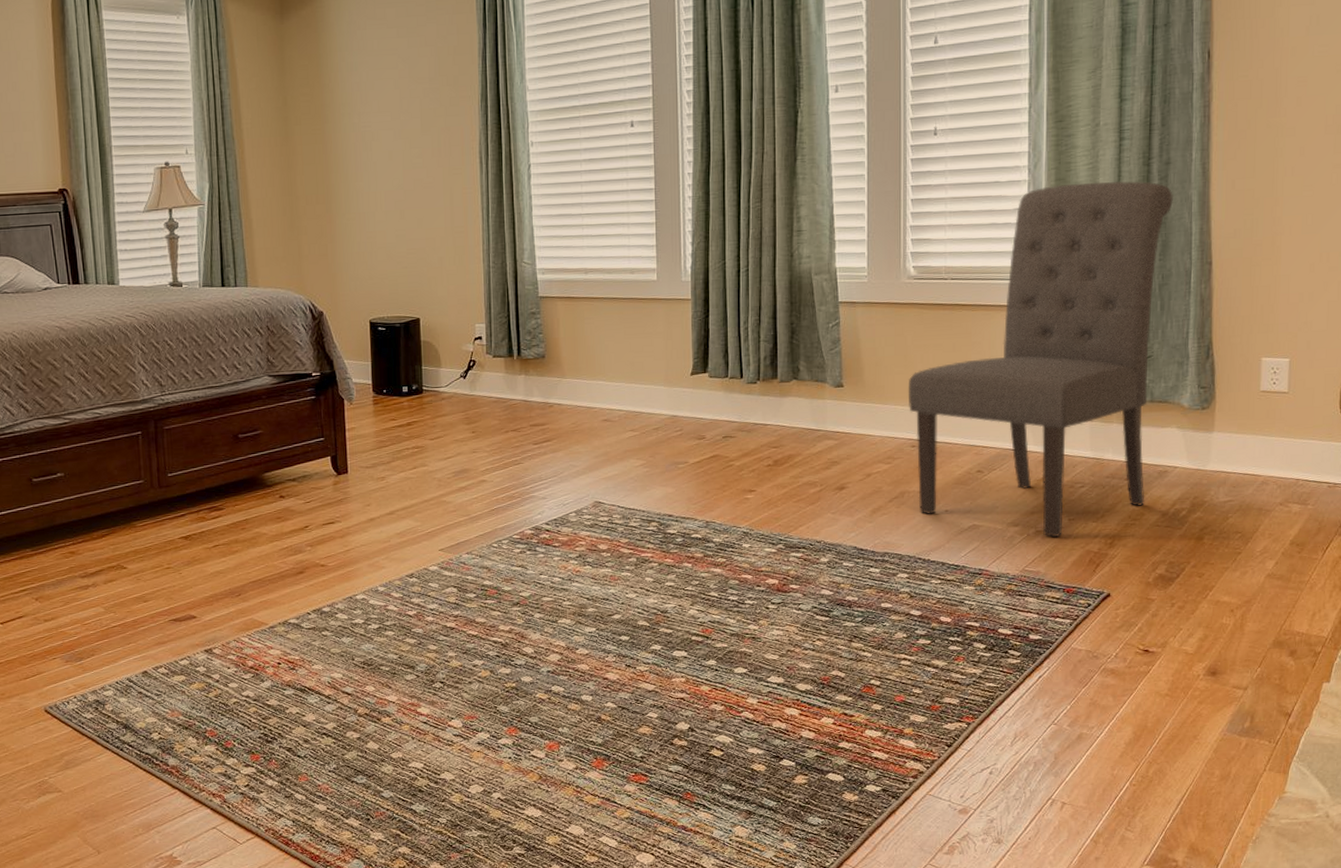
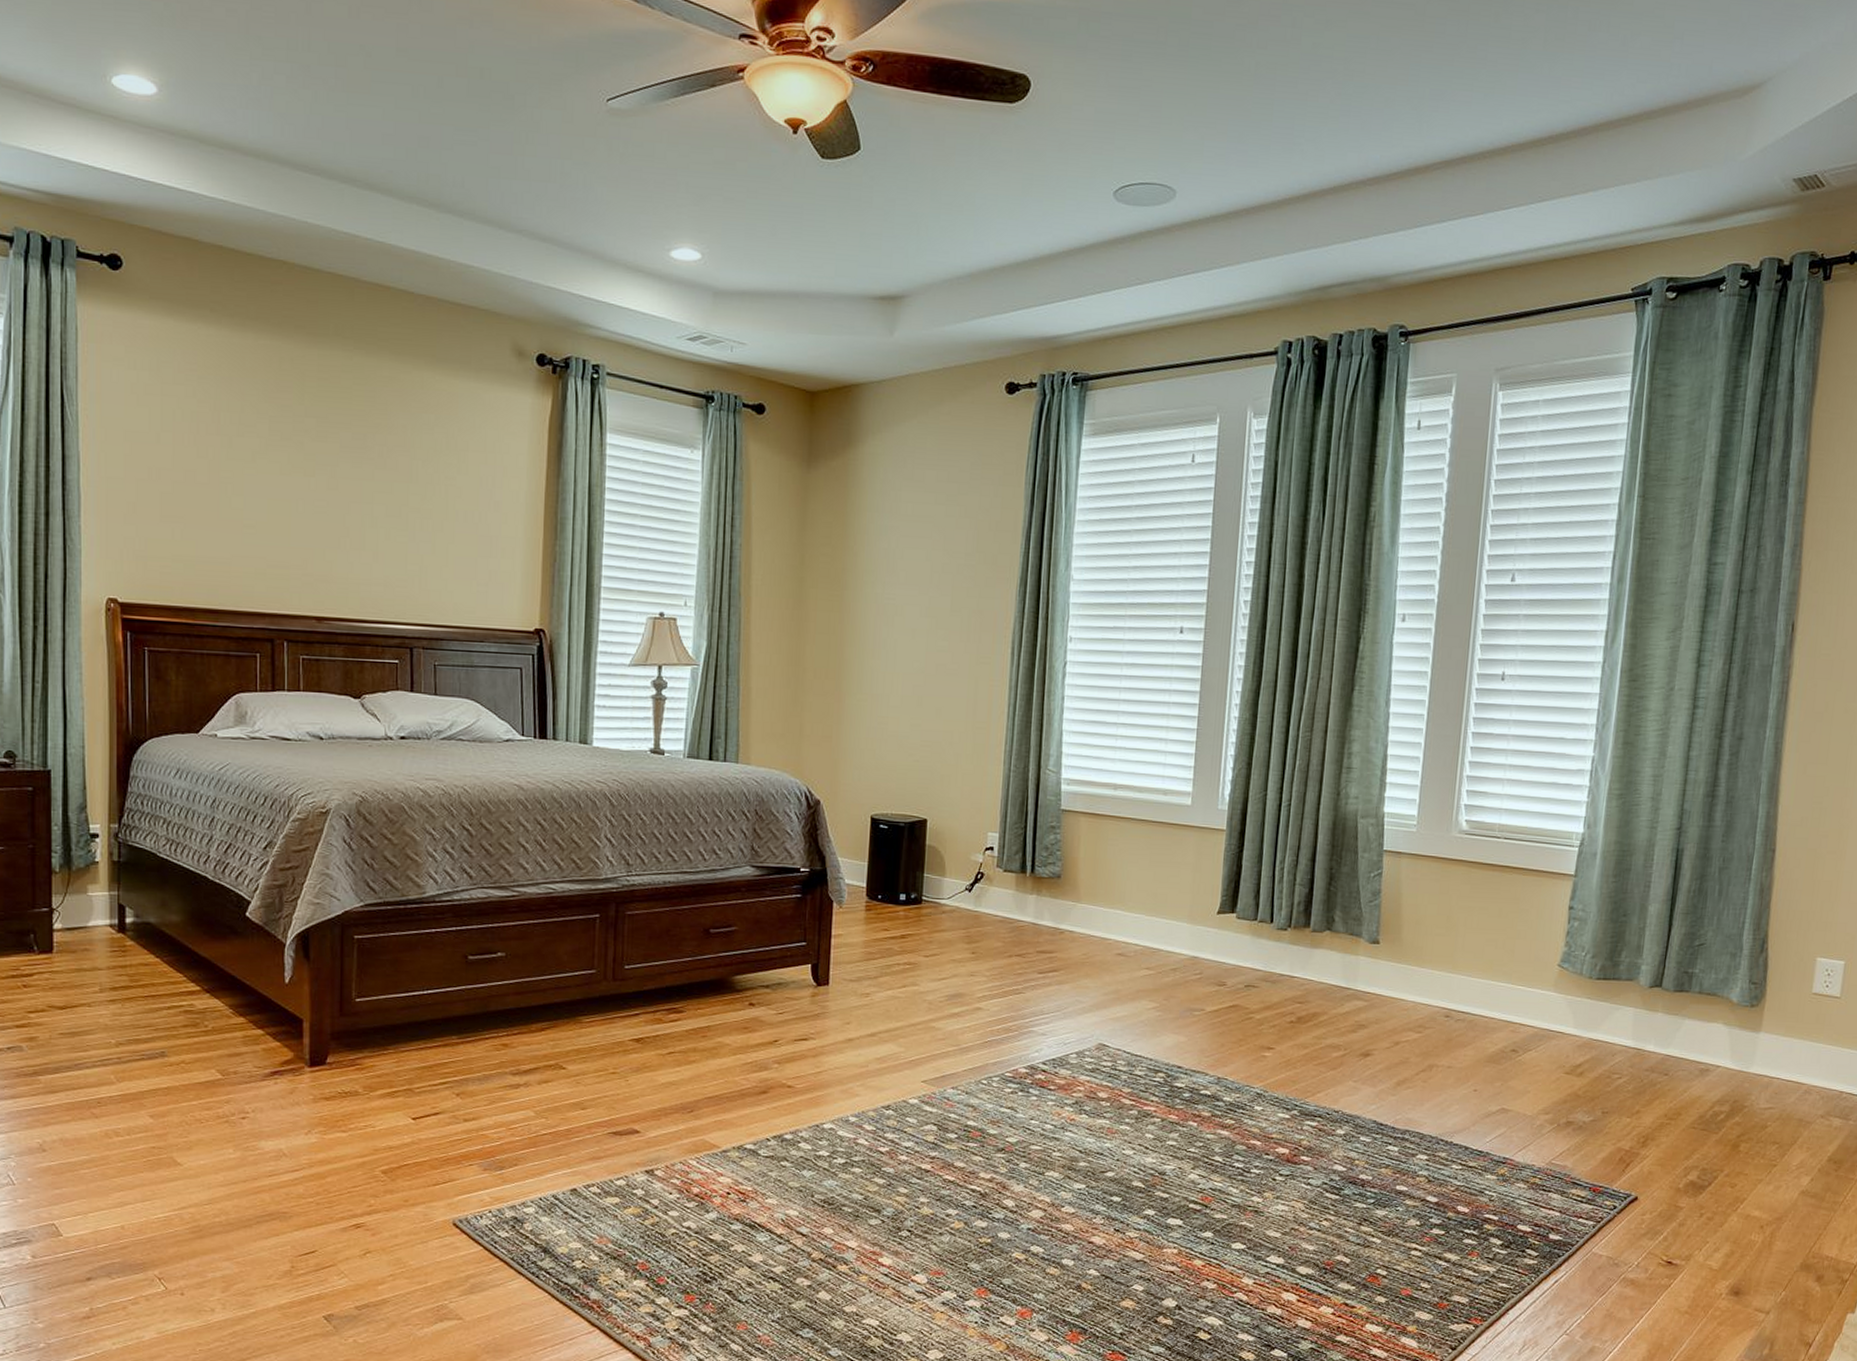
chair: present [908,180,1173,538] -> none [1446,748,1743,1131]

